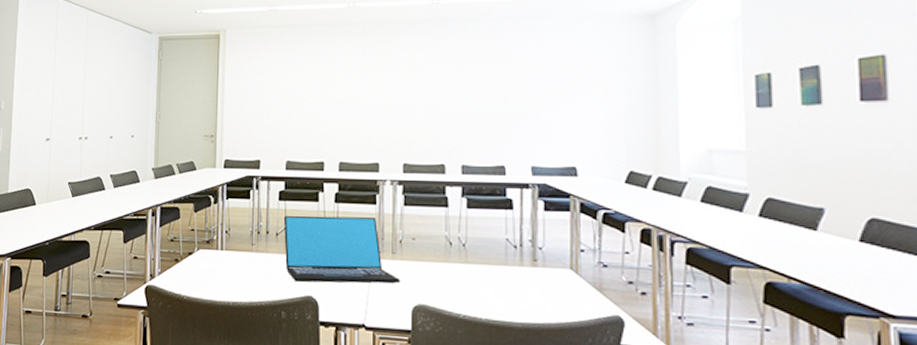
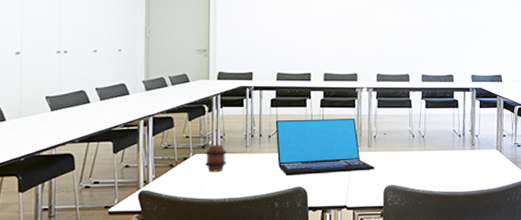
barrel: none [210,239,231,271] -> present [205,144,226,172]

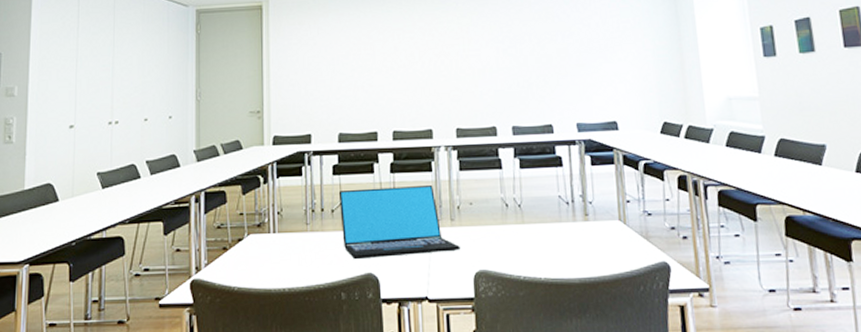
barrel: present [205,144,226,172] -> none [261,222,285,256]

